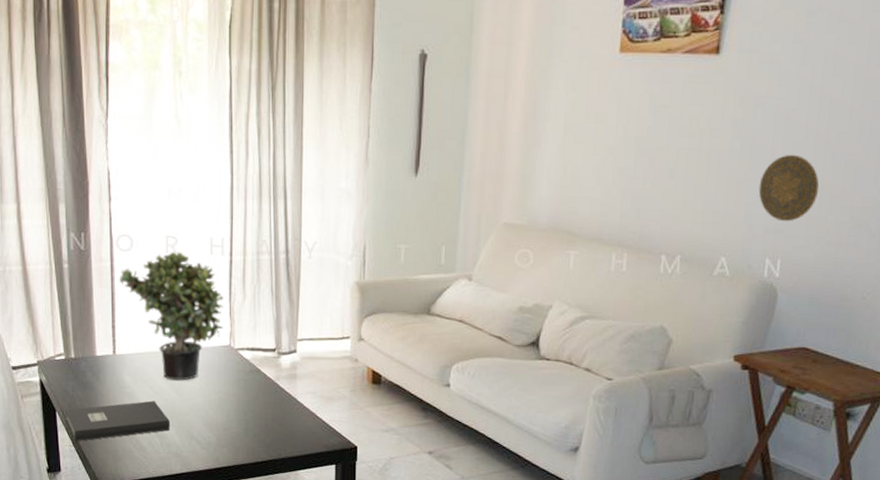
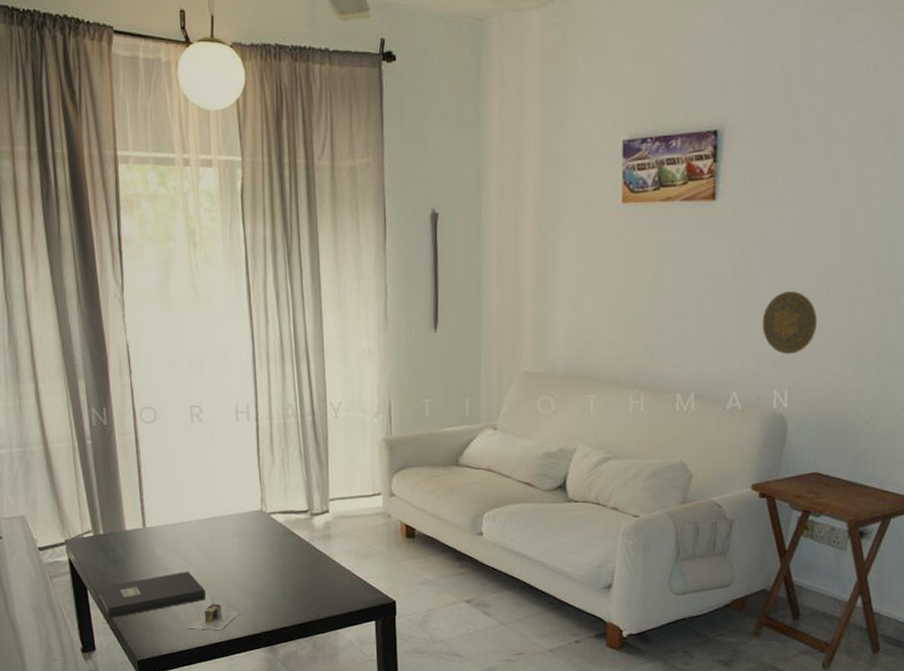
potted plant: present [118,251,224,381] -> none [144,420,254,549]
architectural model: none [150,426,201,461] -> present [187,595,239,630]

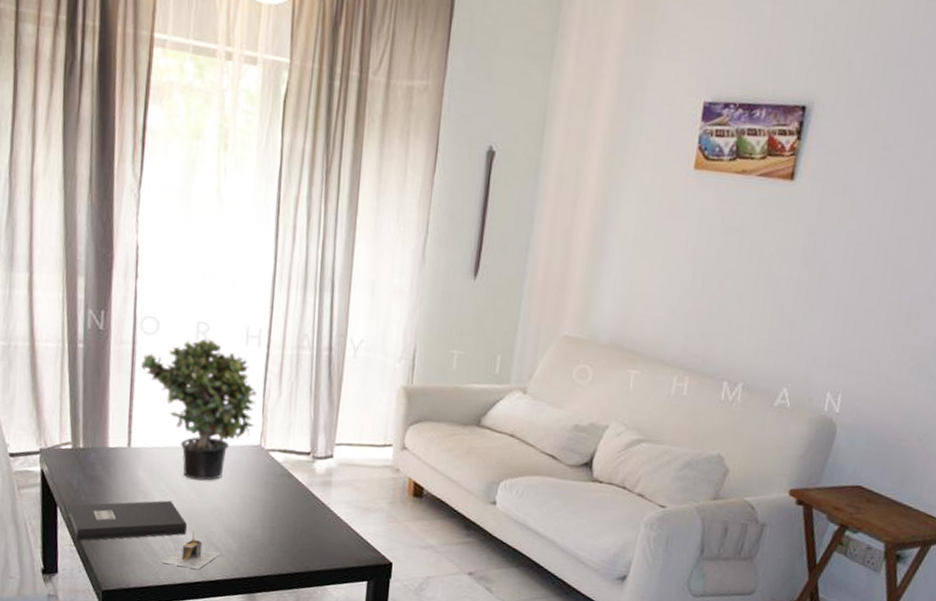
potted plant: none [144,420,254,549] -> present [140,339,257,481]
decorative plate: present [762,290,818,355] -> none [824,288,884,357]

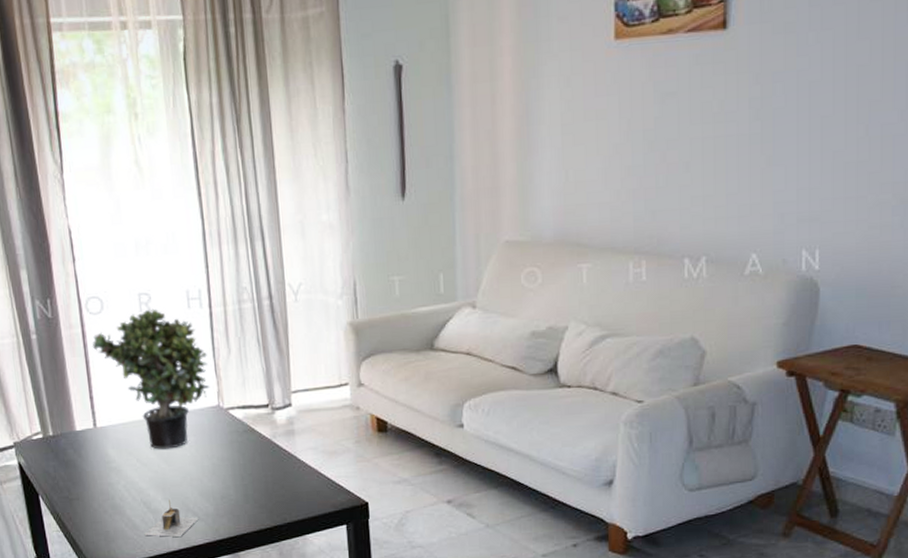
book: present [67,500,187,541] -> none [48,473,163,525]

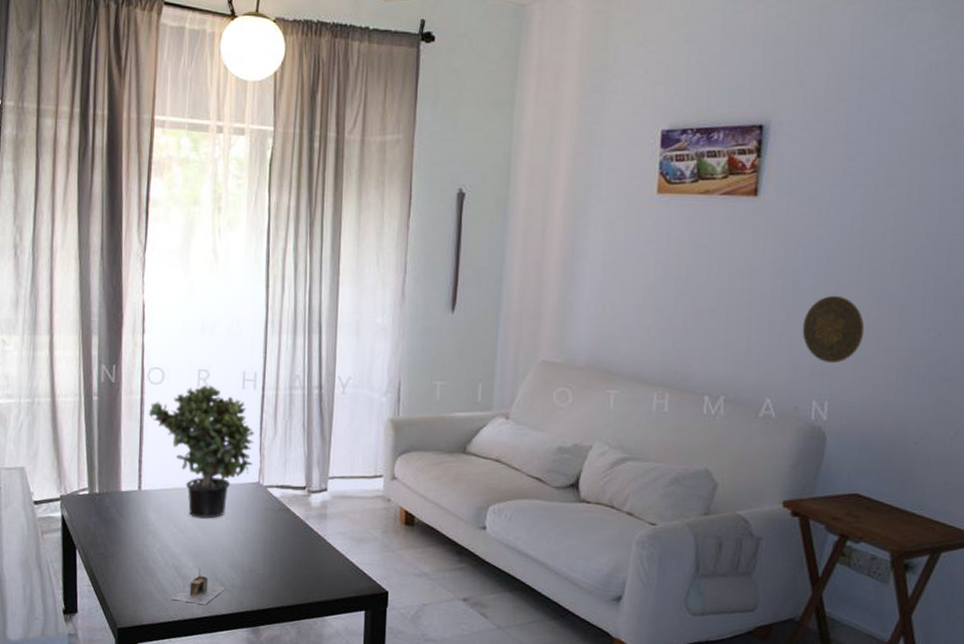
decorative plate: none [786,131,855,208] -> present [802,295,865,364]

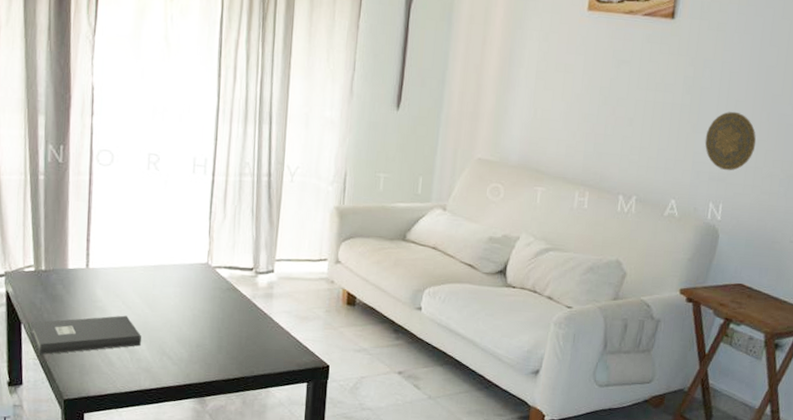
book: none [85,539,193,581] -> present [31,315,141,355]
potted plant: present [148,385,254,519] -> none [96,169,204,296]
architectural model: present [171,567,225,604] -> none [118,341,173,377]

